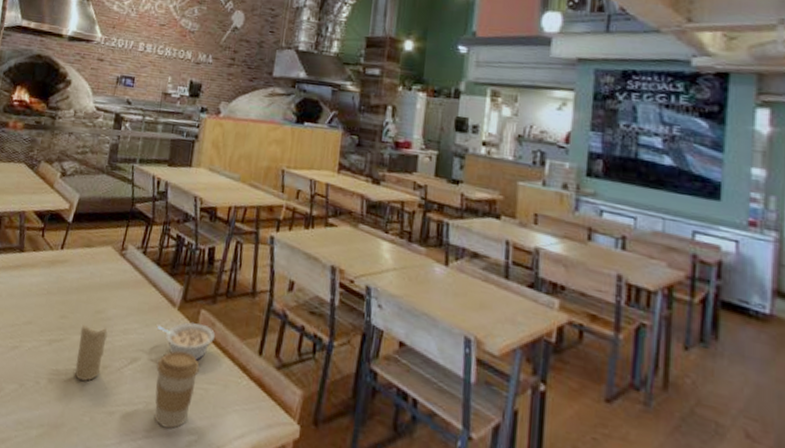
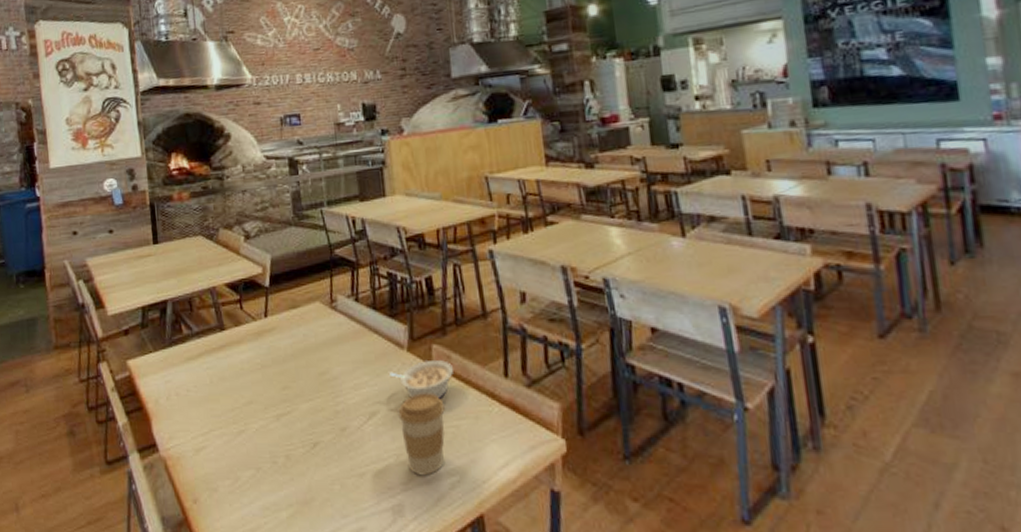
candle: present [74,324,108,382] -> none [307,387,339,448]

